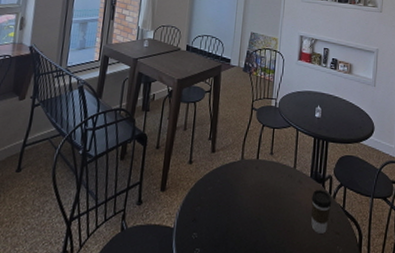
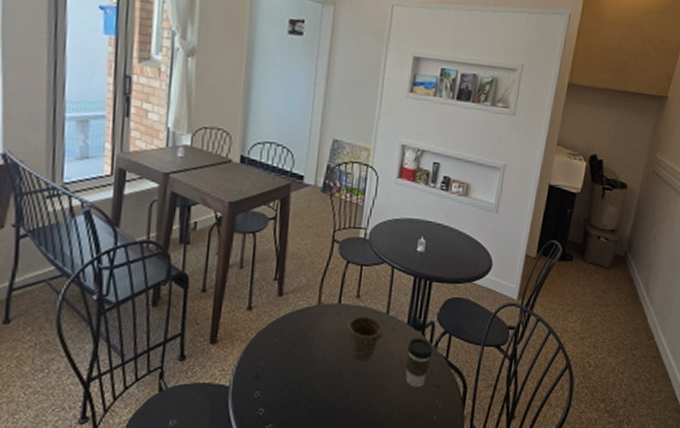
flower pot: none [264,170,292,208] -> present [347,316,383,360]

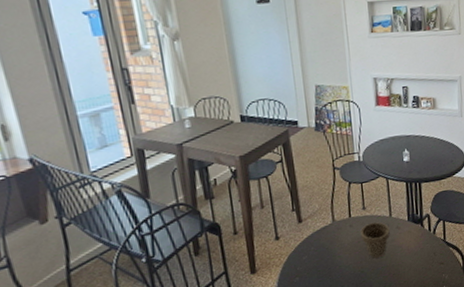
coffee cup: present [405,339,433,387] -> none [412,229,433,269]

